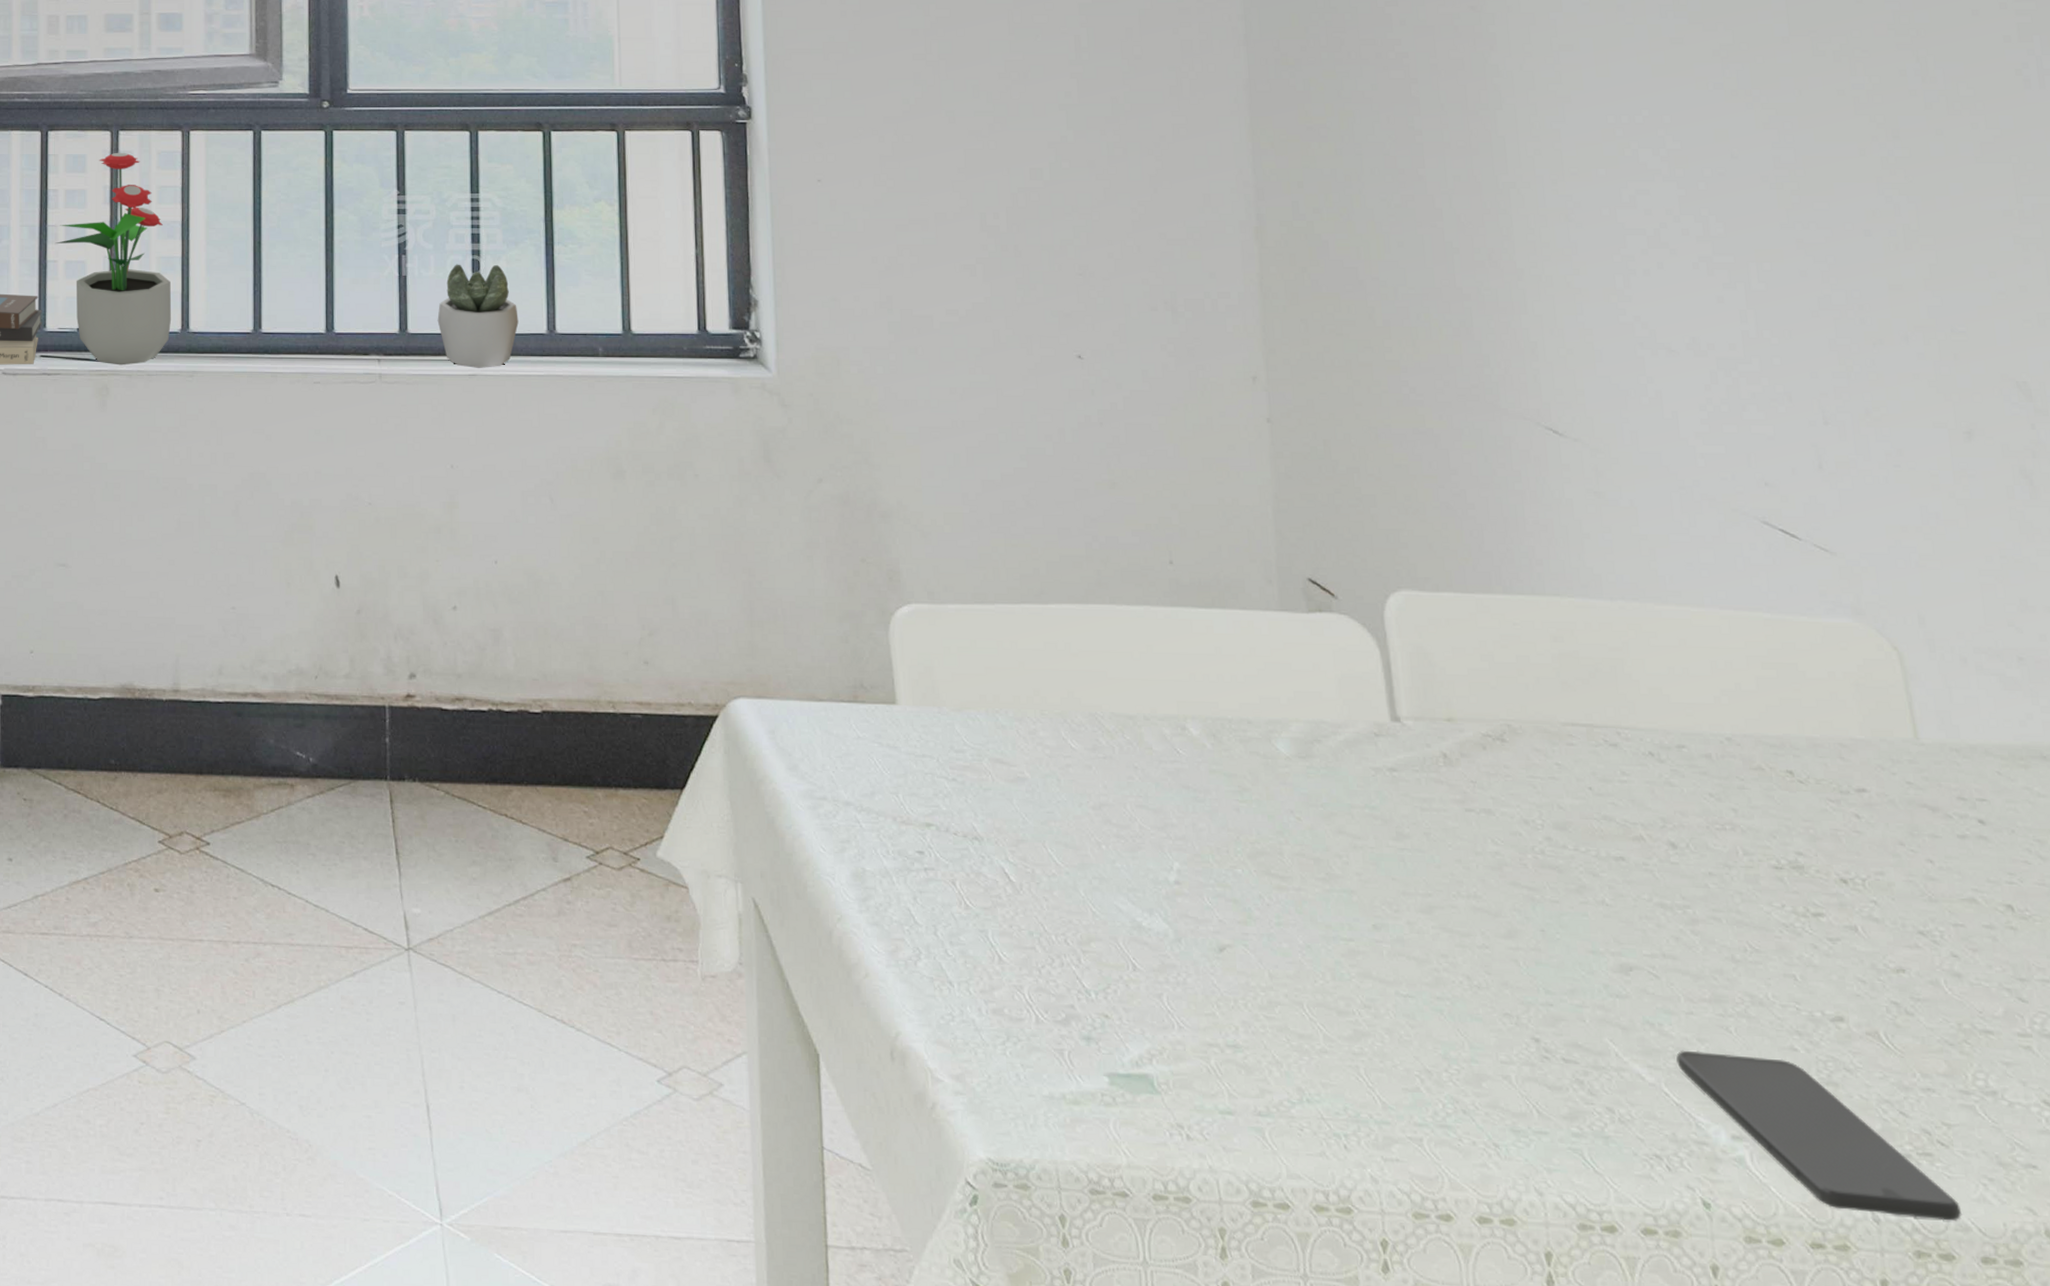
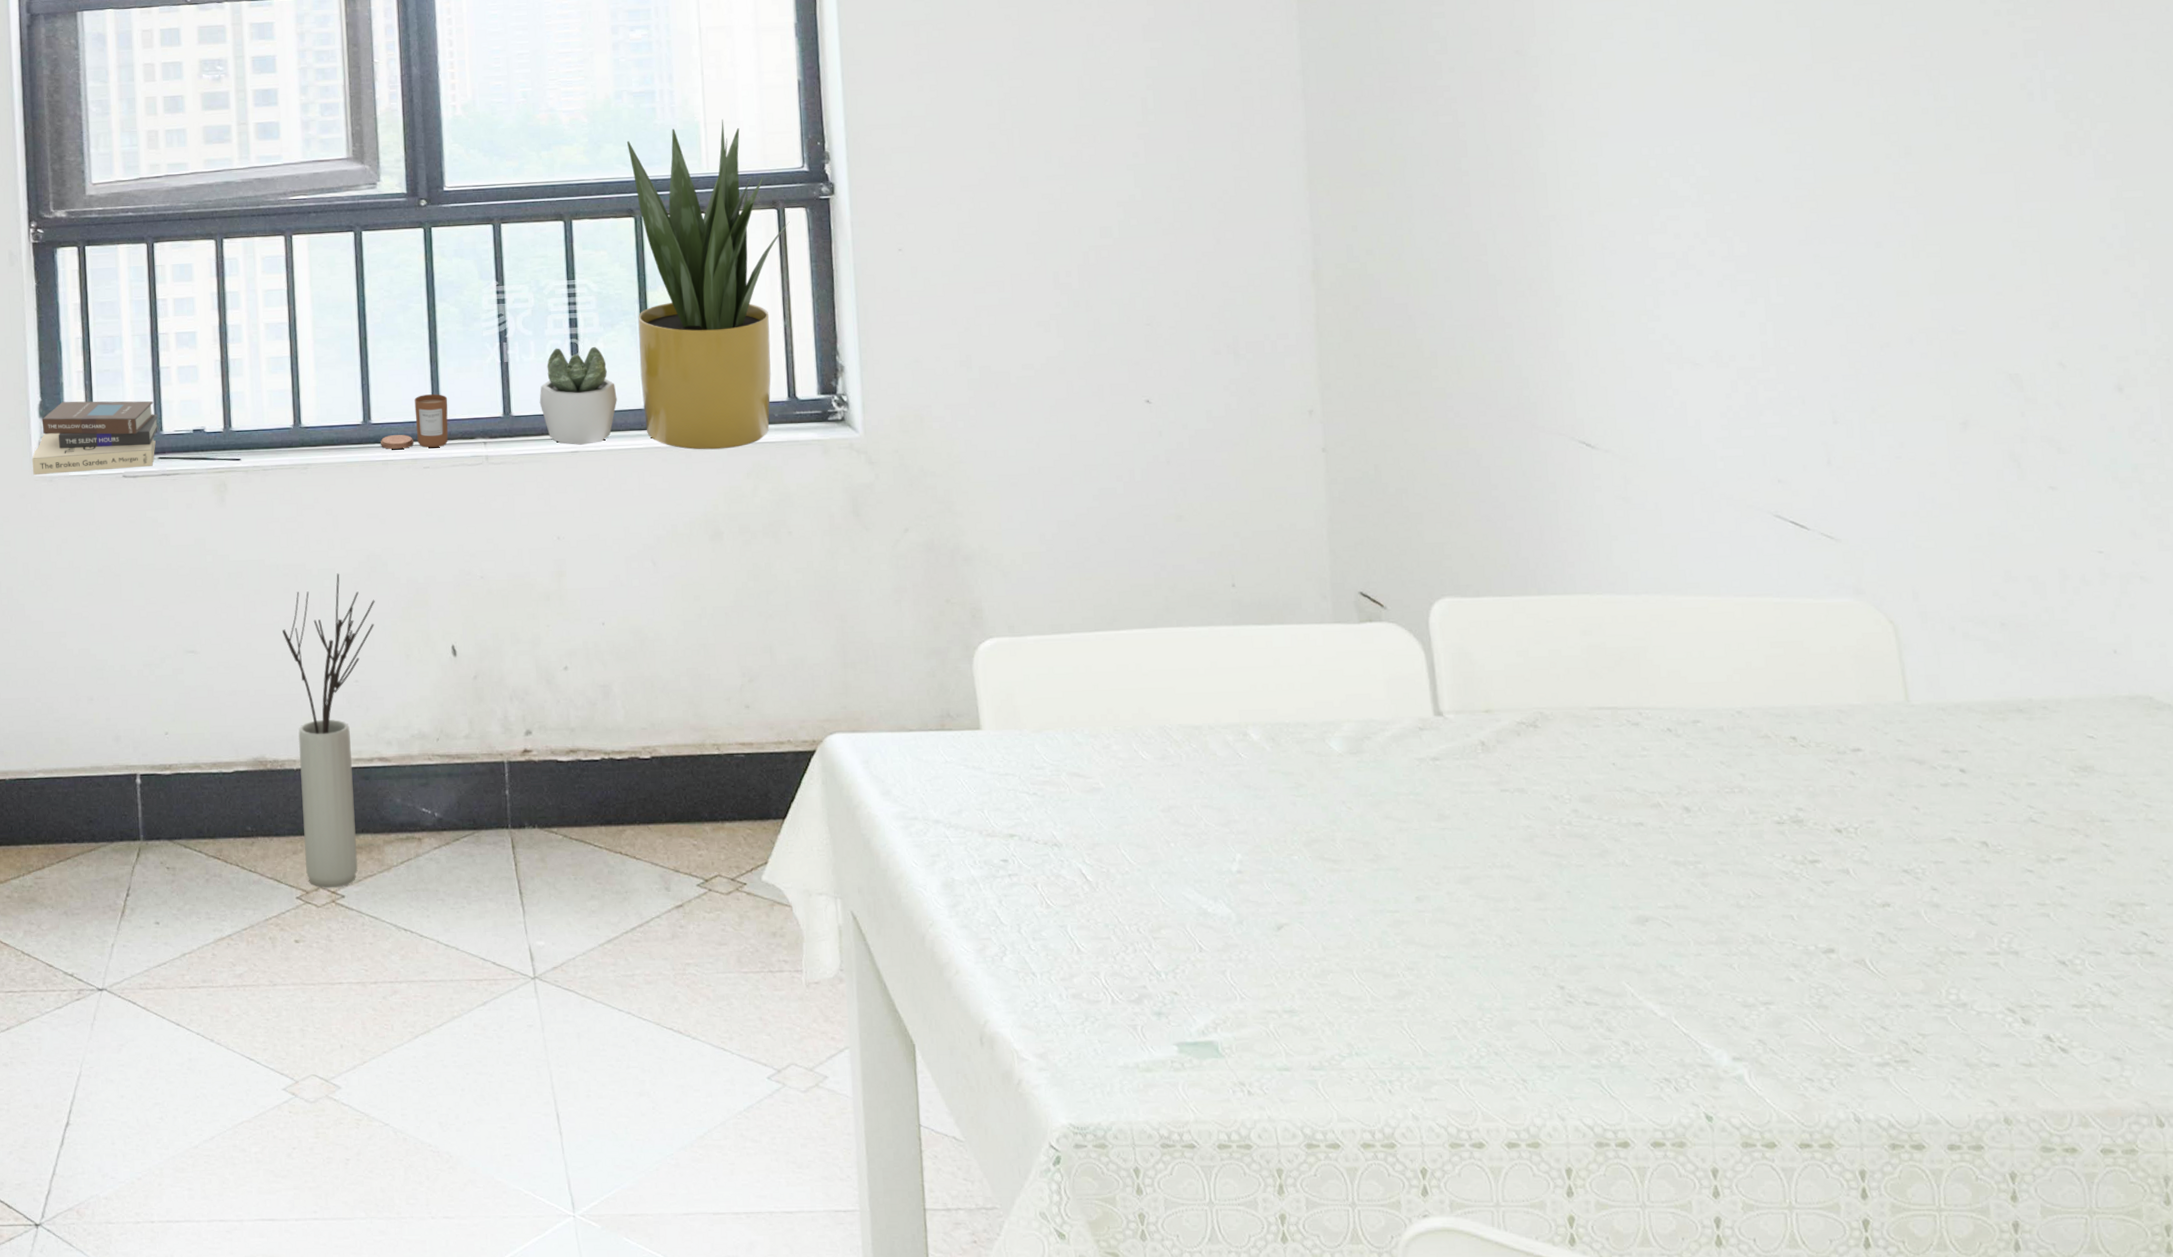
potted flower: present [56,152,172,366] -> none [167,259,284,463]
vase: none [159,490,257,833] -> present [282,573,375,887]
candle: none [271,305,342,362] -> present [381,394,448,449]
planter: none [537,35,704,382] -> present [626,119,790,450]
smartphone: present [1676,1050,1963,1222] -> none [1685,986,1933,1116]

